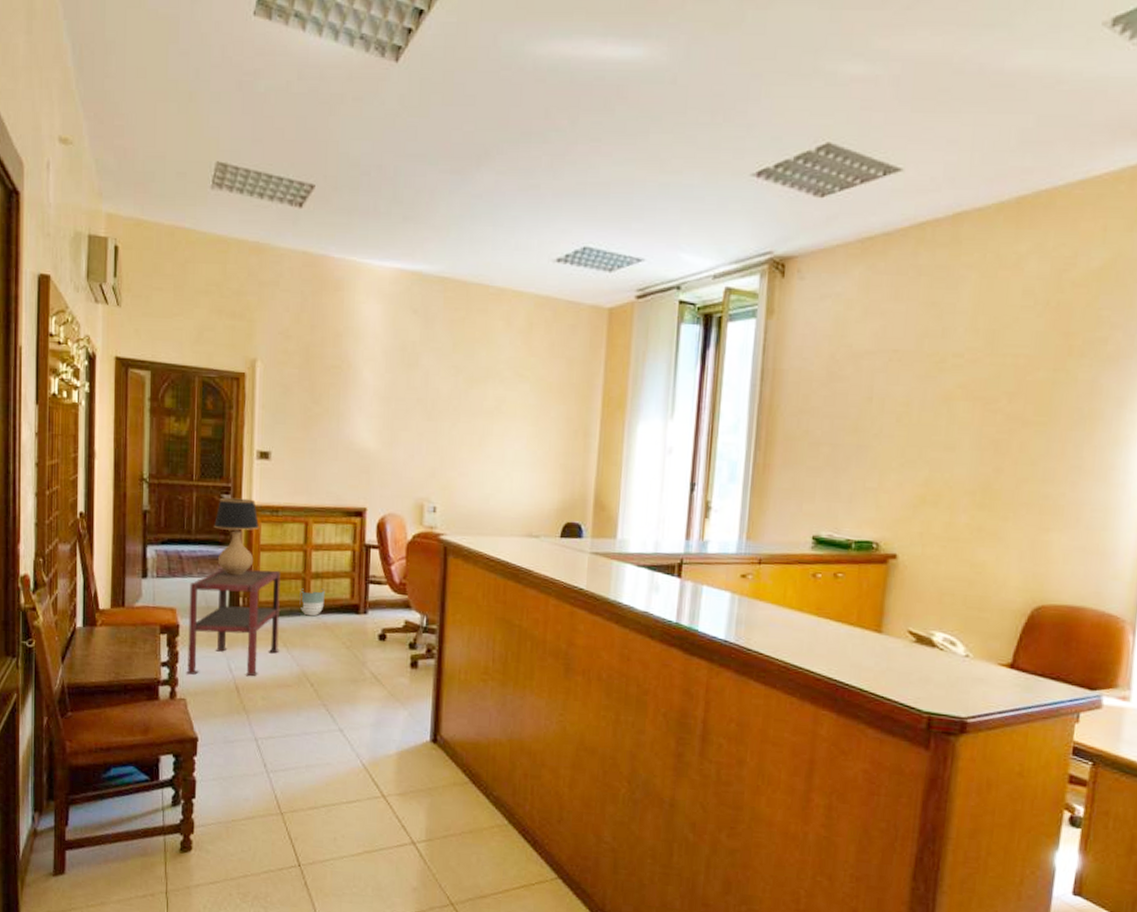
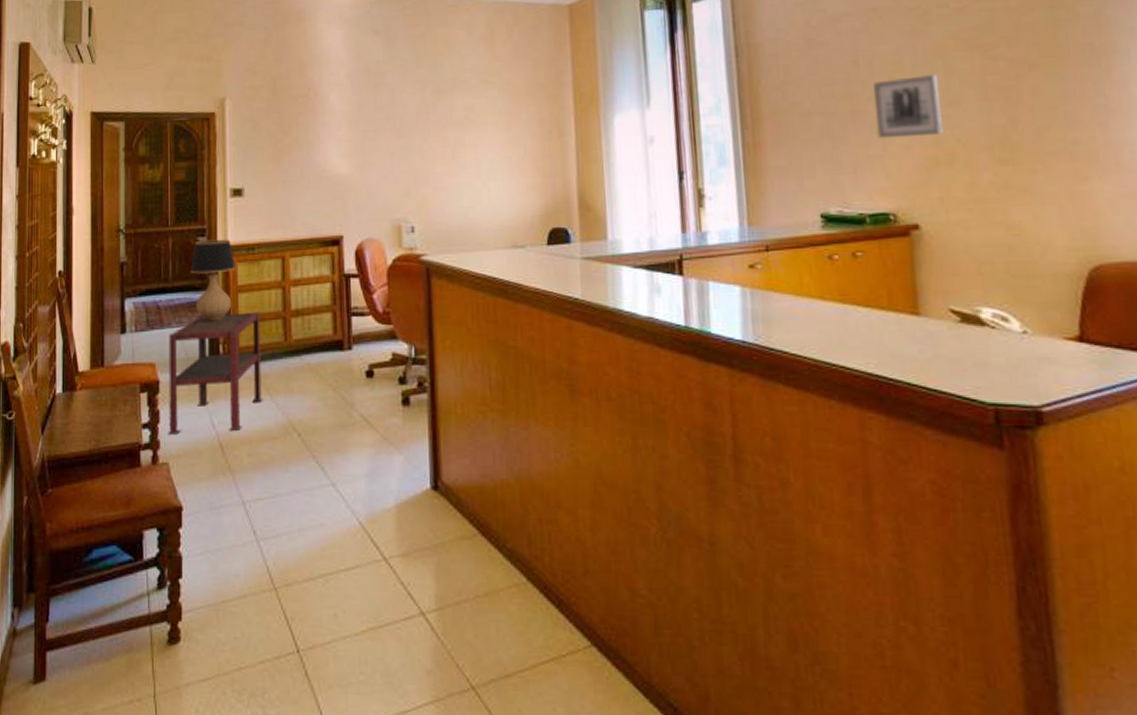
planter: present [299,588,325,617] -> none [281,326,307,358]
wall art: none [876,418,941,476] -> present [873,73,945,138]

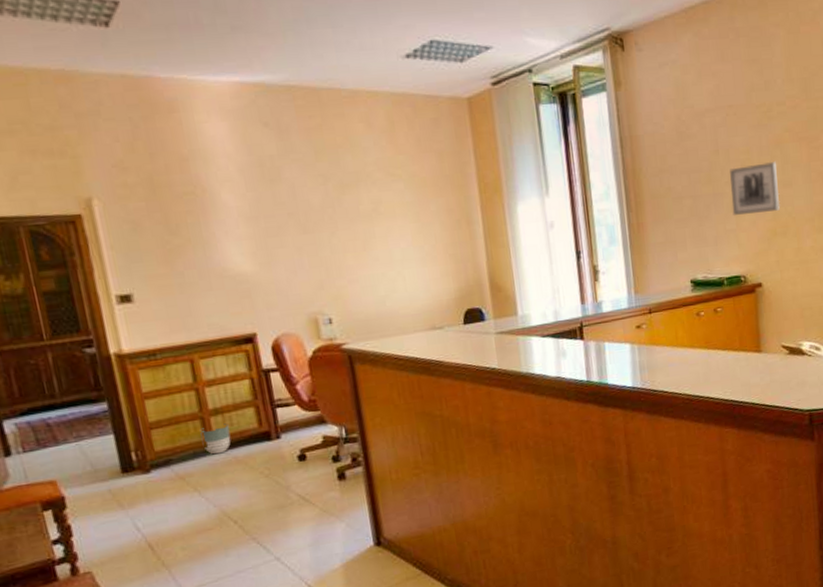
side table: present [168,311,263,436] -> none [67,415,191,547]
table lamp: present [190,239,251,323] -> none [80,347,164,432]
planter: none [281,326,307,358] -> present [200,423,231,455]

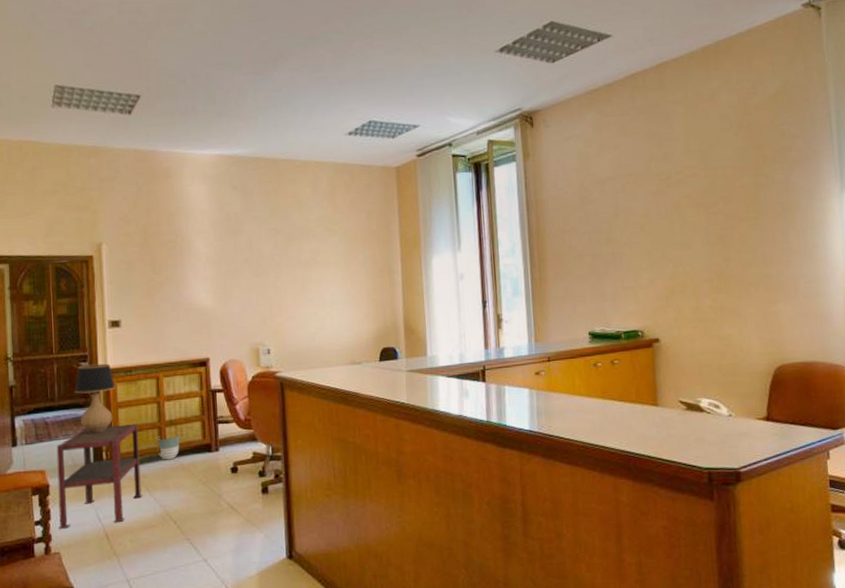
side table: none [67,415,191,547] -> present [56,423,143,530]
table lamp: none [80,347,164,432] -> present [74,363,130,434]
wall art: present [730,160,781,215] -> none [629,224,679,273]

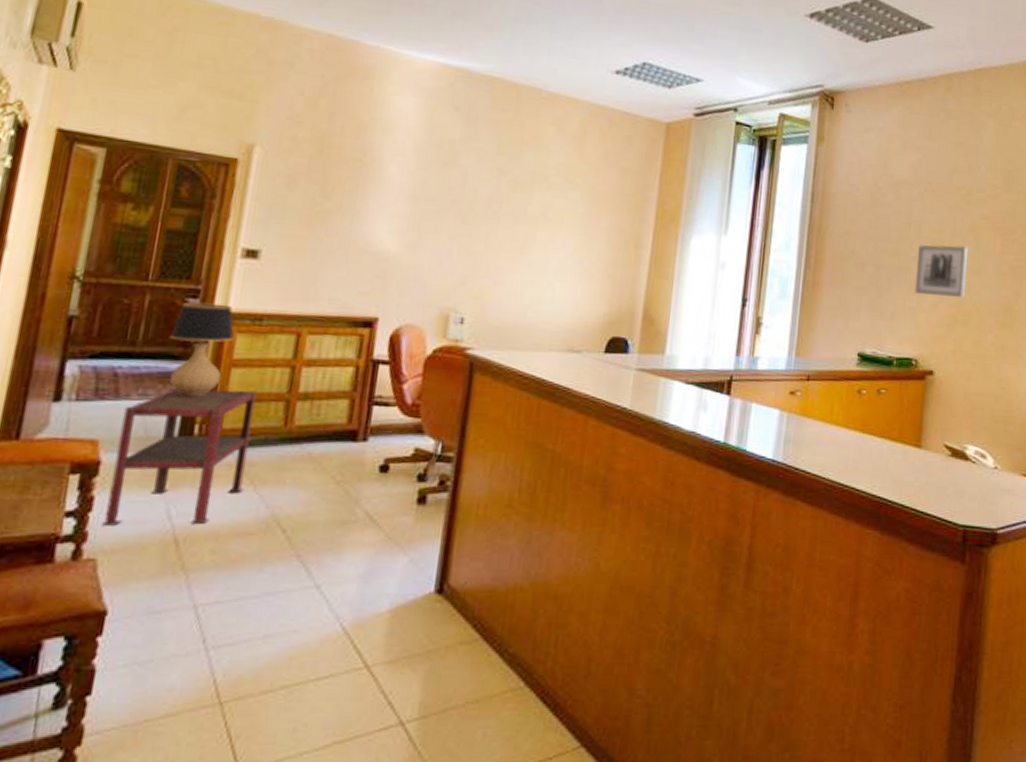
planter: present [157,434,180,460] -> none [278,412,315,446]
wall art: none [629,224,679,273] -> present [914,244,969,297]

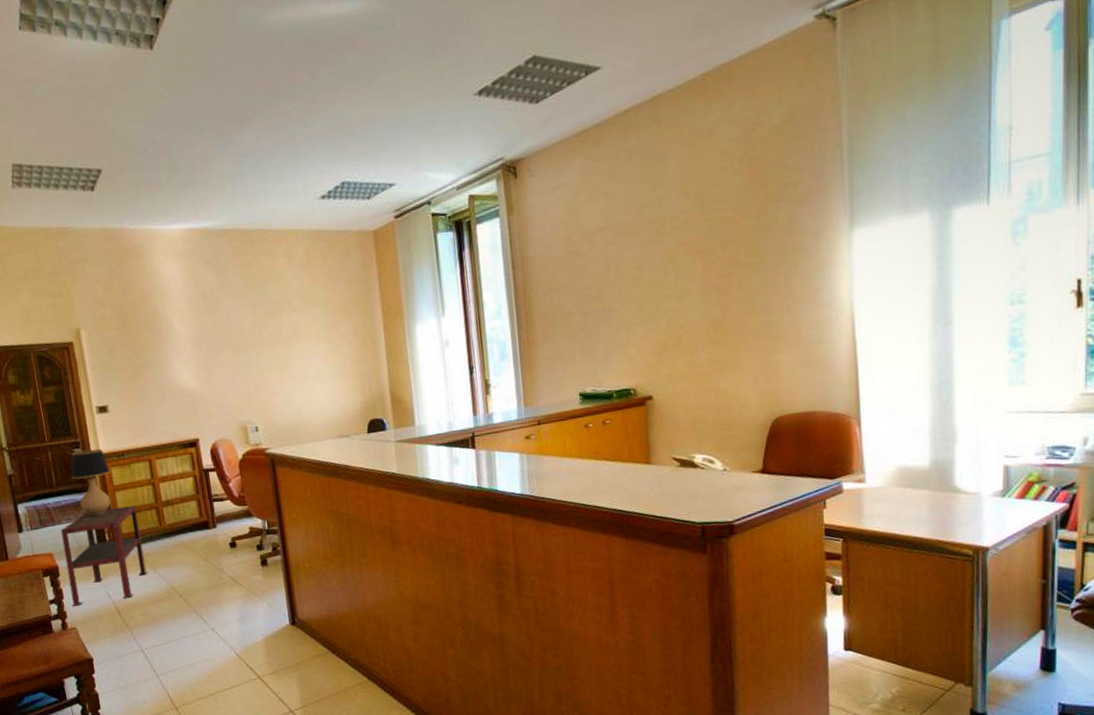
wall art: present [914,244,969,297] -> none [620,275,673,330]

